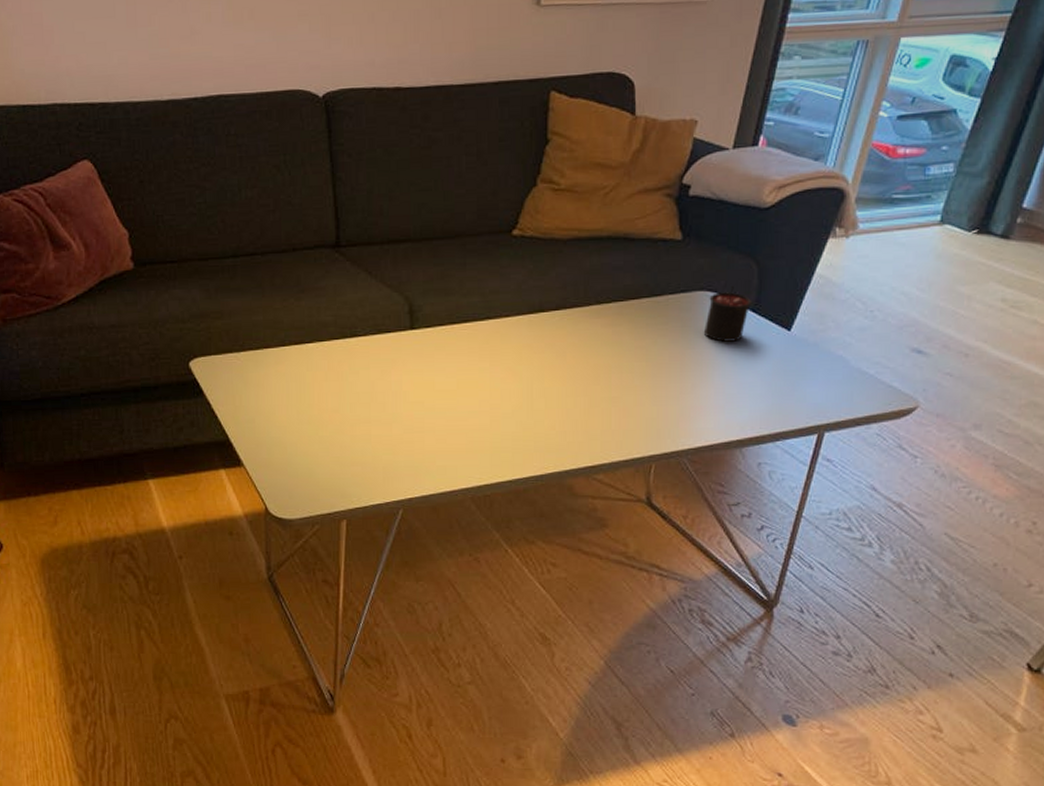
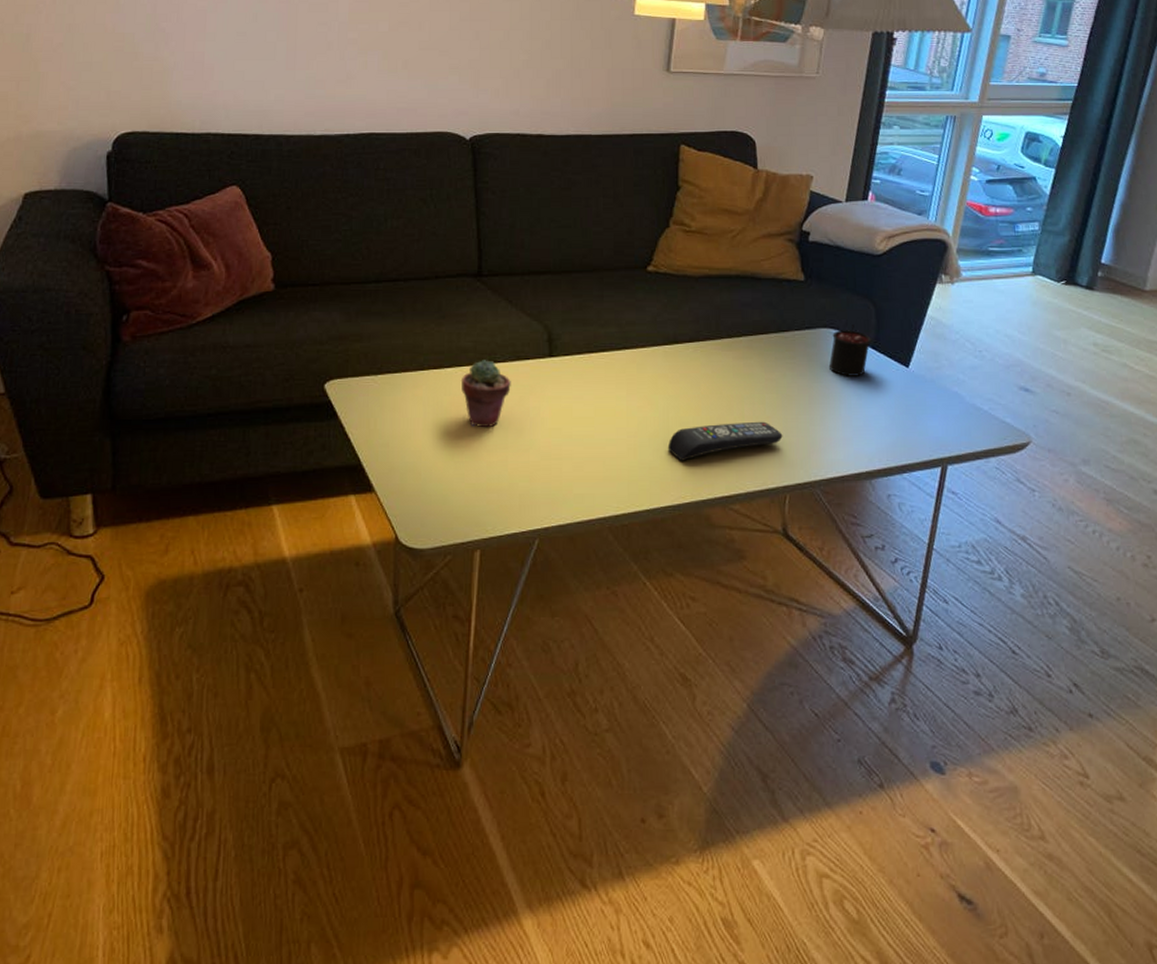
potted succulent: none [322,334,373,403] -> present [460,360,511,428]
remote control: none [531,390,651,432] -> present [667,421,783,461]

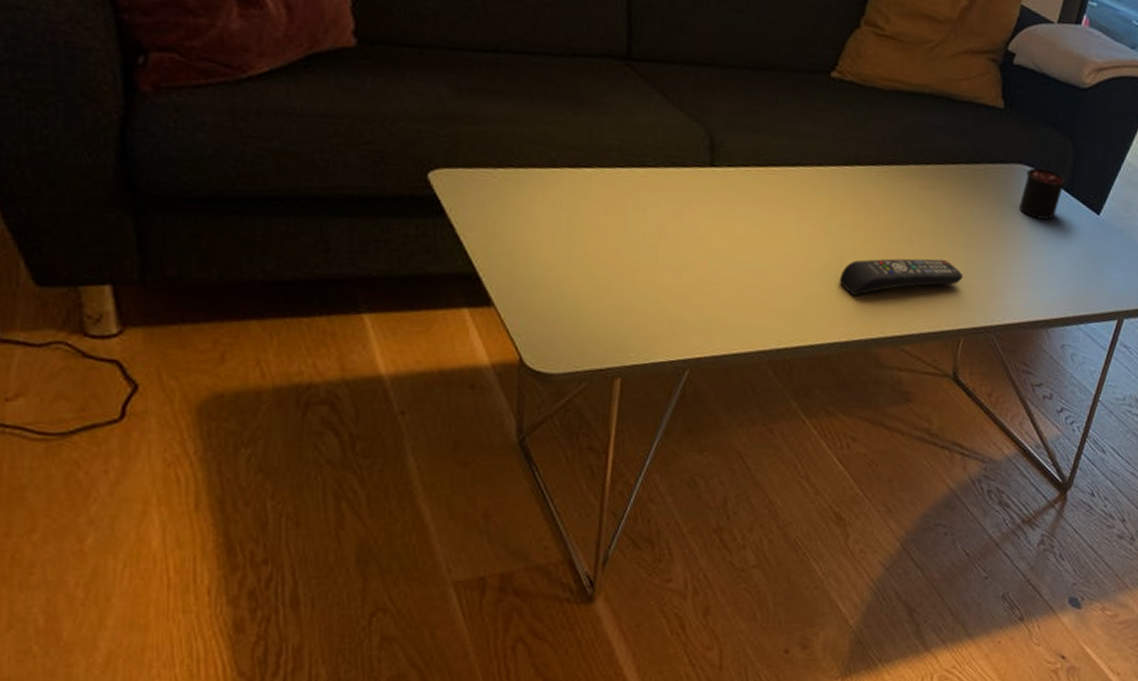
potted succulent: present [460,360,511,428] -> none [602,162,664,243]

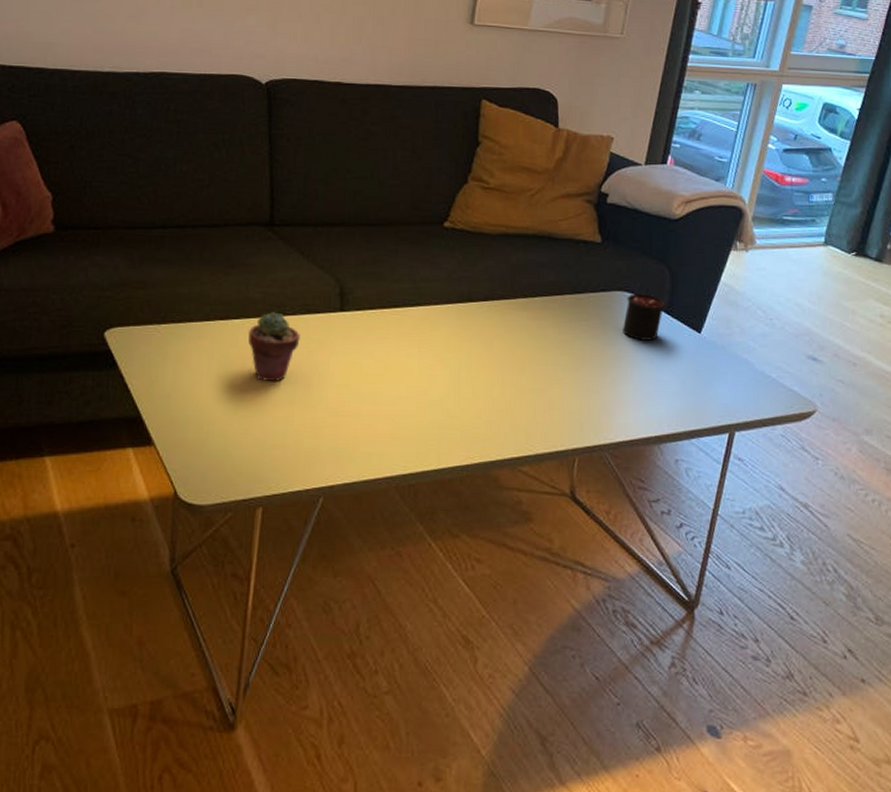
potted succulent: none [602,162,664,243] -> present [247,312,300,382]
remote control: present [839,258,963,296] -> none [458,383,574,421]

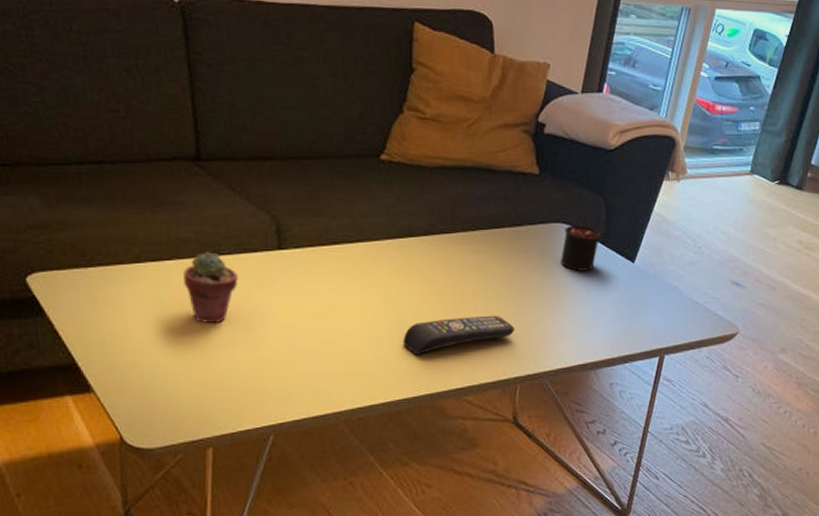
remote control: none [458,383,574,421] -> present [402,315,515,355]

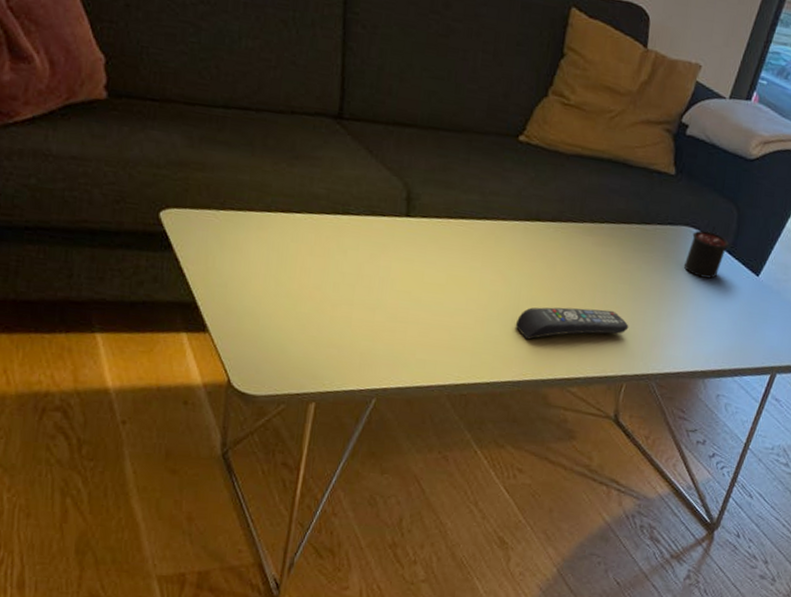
potted succulent: present [182,252,238,324] -> none [309,210,363,282]

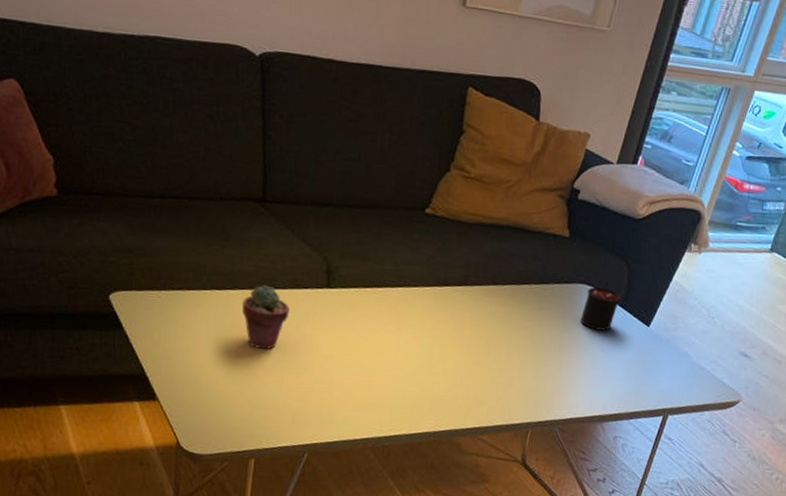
potted succulent: none [309,210,363,282] -> present [241,285,290,350]
remote control: present [515,307,629,340] -> none [429,363,532,394]

